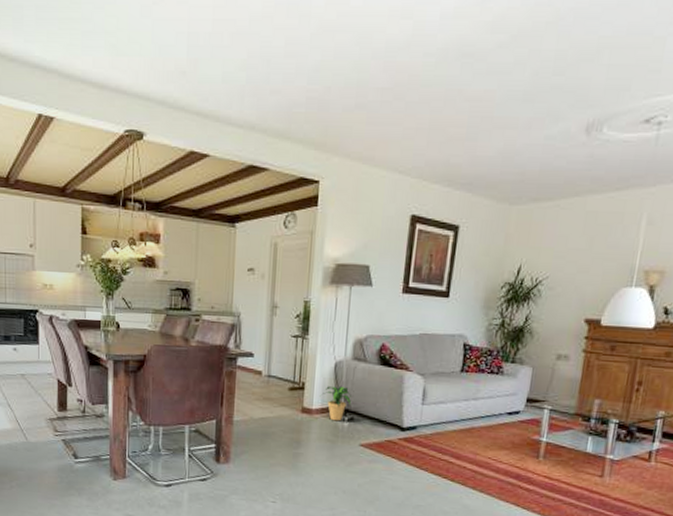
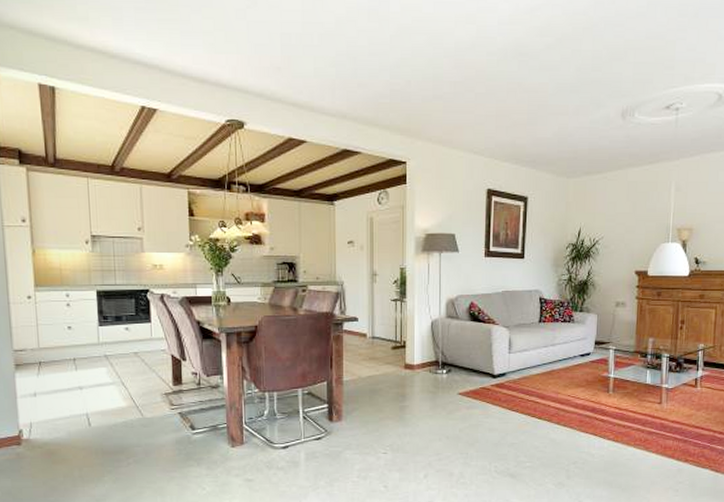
potted plant: present [319,386,351,421] -> none [420,342,447,374]

